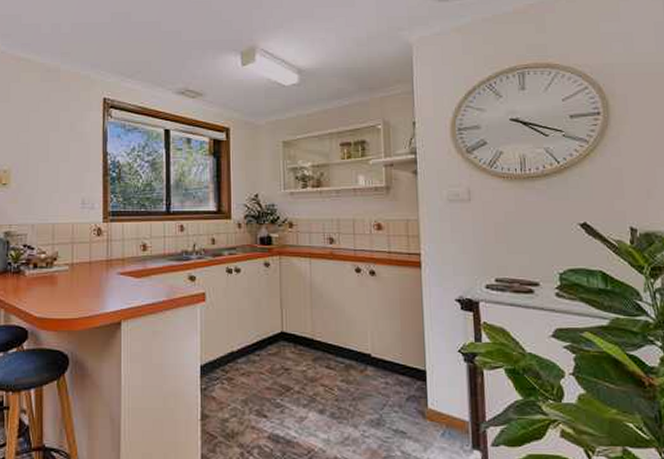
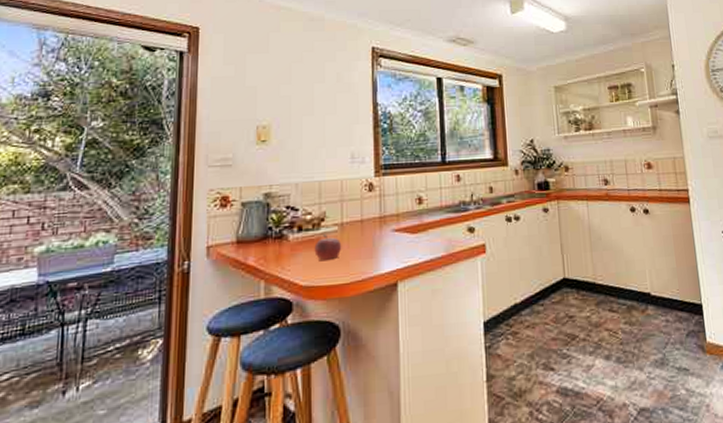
fruit: none [47,273,72,297] -> present [314,234,342,261]

